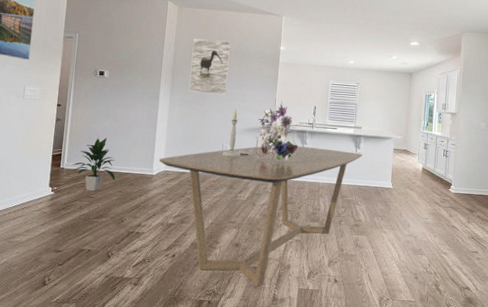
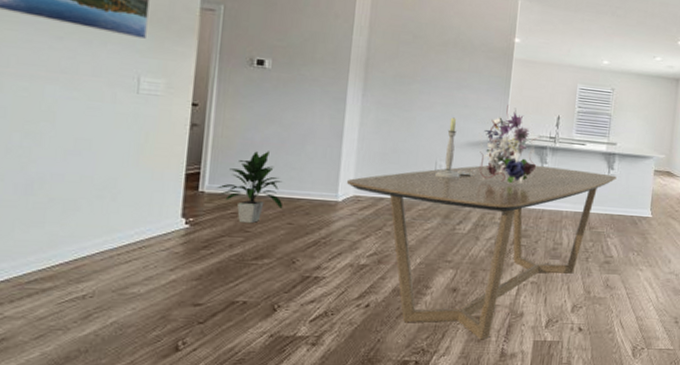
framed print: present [189,38,232,95] -> none [389,20,449,98]

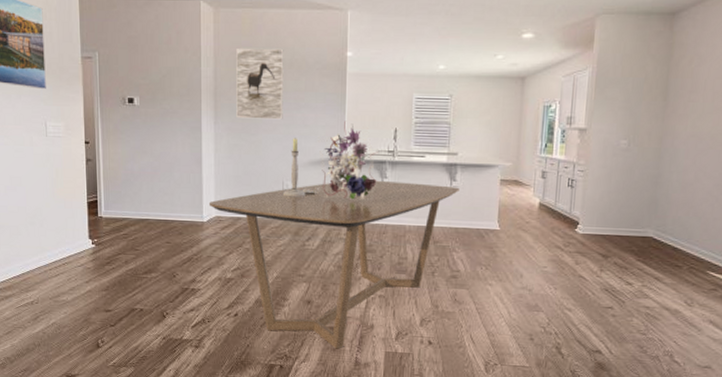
indoor plant: present [218,151,283,224] -> none [111,179,162,243]
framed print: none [389,20,449,98] -> present [236,47,284,120]

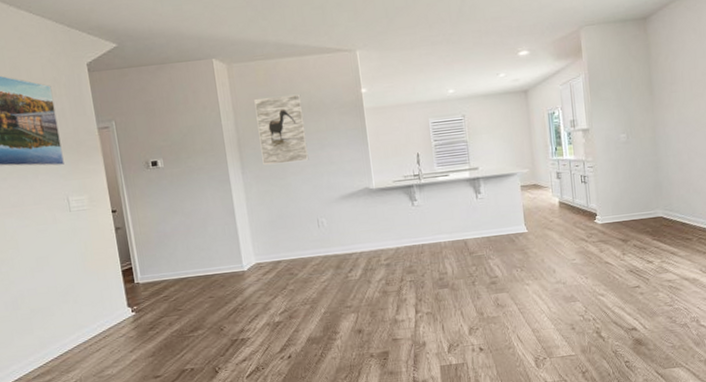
dining table: present [208,181,460,349] -> none [247,199,485,372]
candlestick: present [283,138,320,197] -> none [320,176,355,233]
bouquet: present [318,120,378,200] -> none [346,153,408,228]

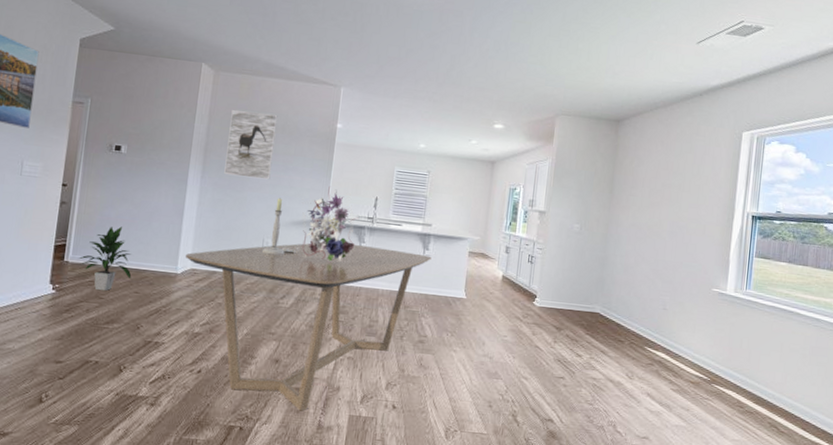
indoor plant: none [148,238,203,304] -> present [79,226,132,291]
dining table: none [247,199,485,372] -> present [185,243,432,411]
candlestick: none [320,176,355,233] -> present [262,198,299,255]
bouquet: none [346,153,408,228] -> present [302,186,359,262]

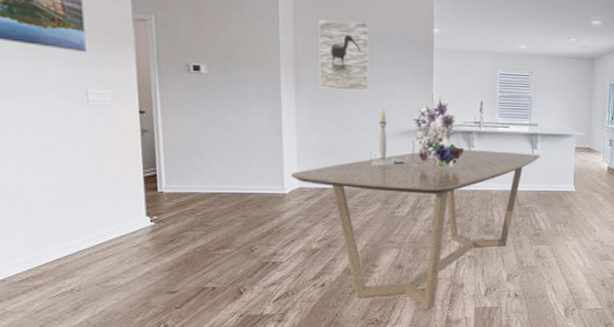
indoor plant: present [79,226,132,291] -> none [174,151,236,218]

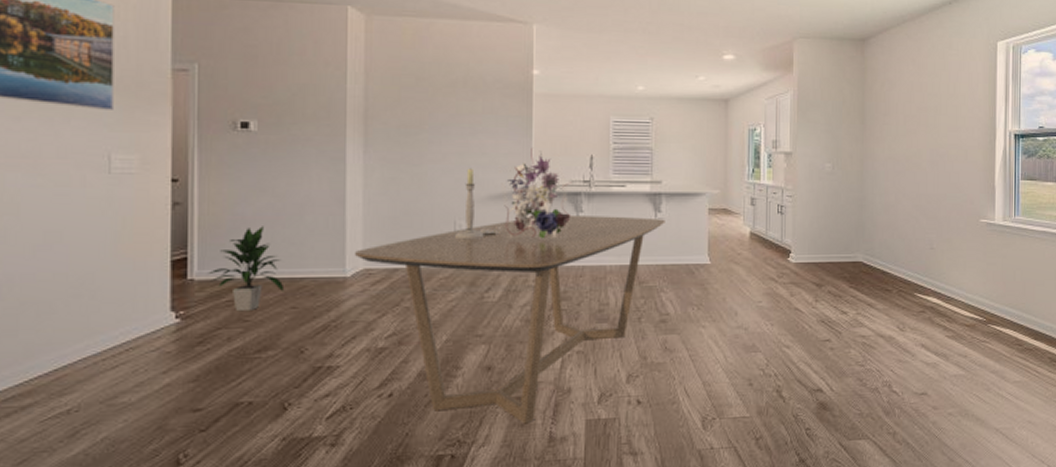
indoor plant: none [174,151,236,218] -> present [208,226,285,312]
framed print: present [319,18,370,91] -> none [394,62,456,147]

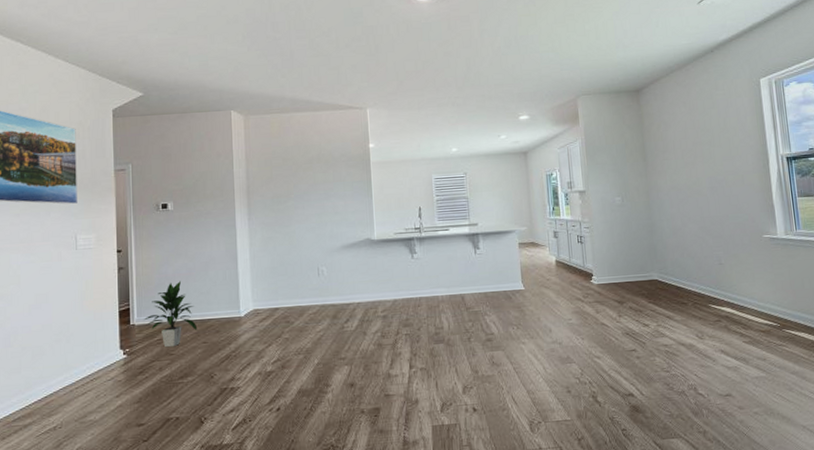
dining table: present [354,216,665,424] -> none [245,254,484,431]
candlestick: present [456,168,502,240] -> none [319,225,355,282]
bouquet: present [500,147,572,239] -> none [349,205,408,278]

